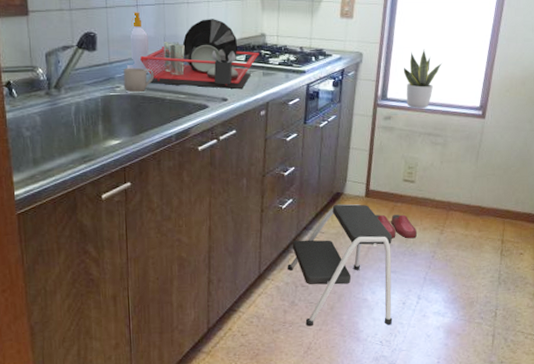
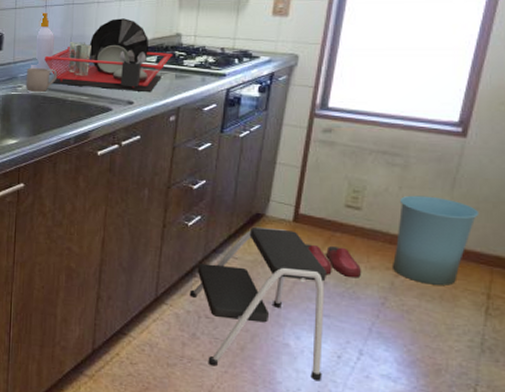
potted plant: present [403,49,442,109] -> none [351,51,405,122]
waste bin: none [439,167,495,237] -> present [393,195,480,285]

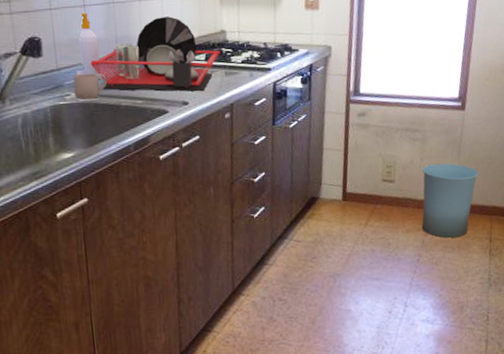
step stool: present [189,226,328,381] -> none [262,208,379,343]
slippers: present [306,244,361,278] -> none [355,217,400,244]

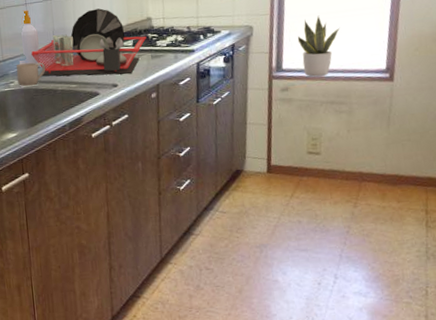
potted plant: none [375,39,416,103] -> present [297,15,339,77]
waste bin: present [422,163,479,238] -> none [349,134,411,210]

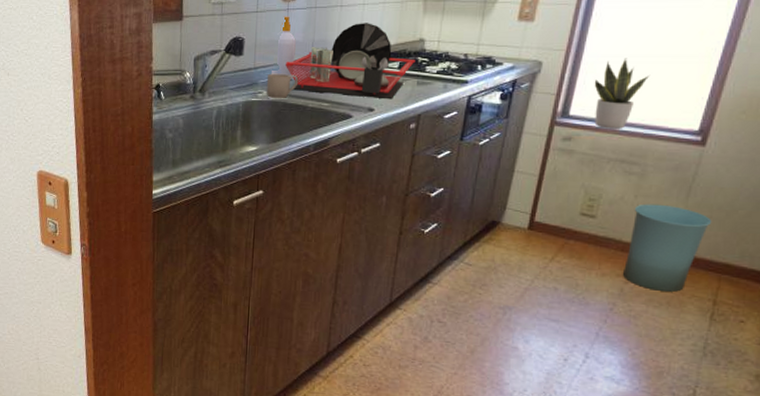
waste bin: none [349,134,411,210] -> present [623,203,712,292]

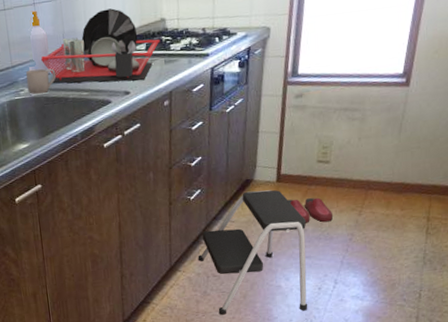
step stool: none [423,234,559,383] -> present [198,190,308,315]
slippers: none [539,251,592,285] -> present [288,197,333,223]
potted plant: present [594,58,649,130] -> none [315,15,359,83]
waste bin: present [623,203,712,292] -> none [356,142,421,217]

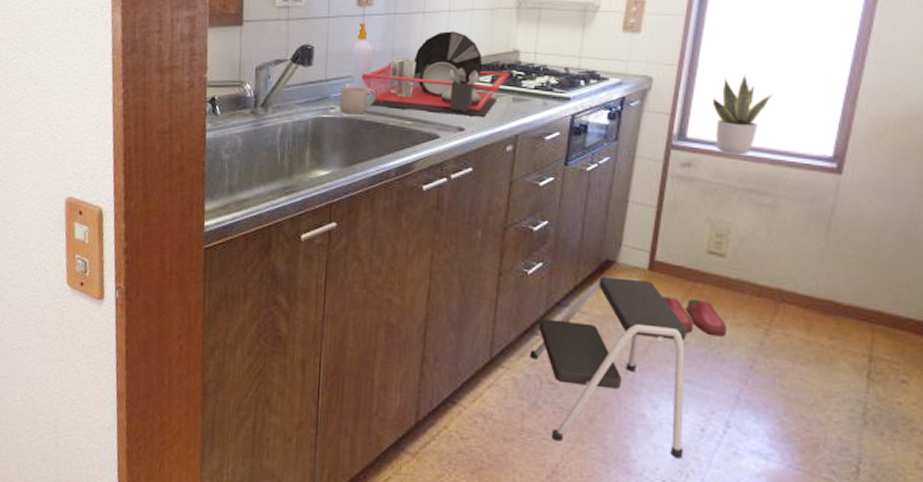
potted plant: none [315,15,359,83] -> present [712,74,772,155]

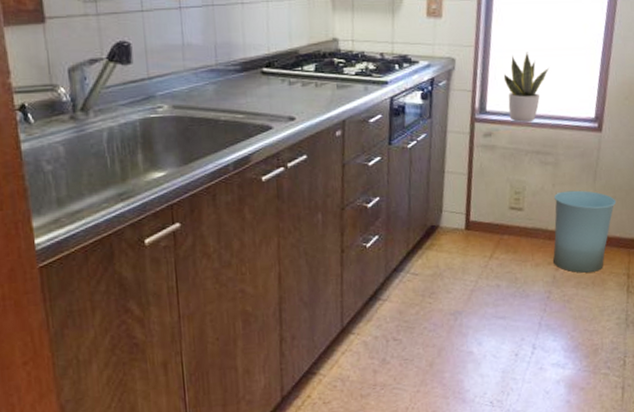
mug: present [339,86,377,116] -> none [165,83,205,114]
soap bottle: present [344,22,373,94] -> none [169,15,199,90]
dish rack: present [360,31,510,118] -> none [185,22,332,106]
step stool: present [529,275,688,459] -> none [375,238,504,388]
slippers: present [663,296,726,337] -> none [478,249,528,278]
waste bin: none [762,240,858,346] -> present [553,190,617,273]

